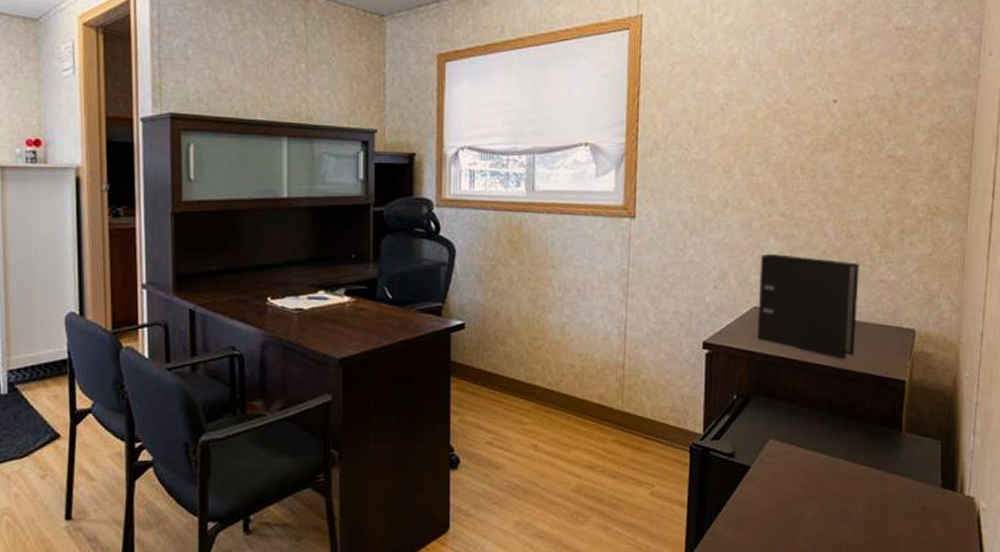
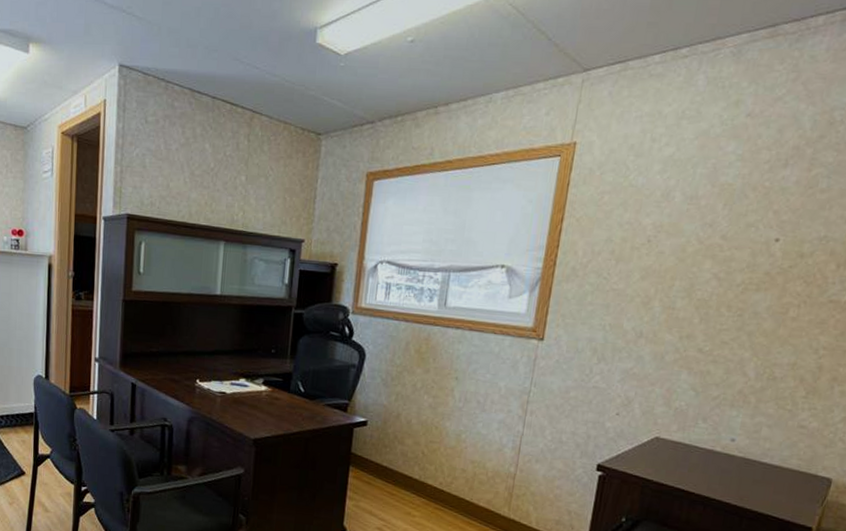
binder: present [756,253,860,359] -> none [654,387,779,499]

